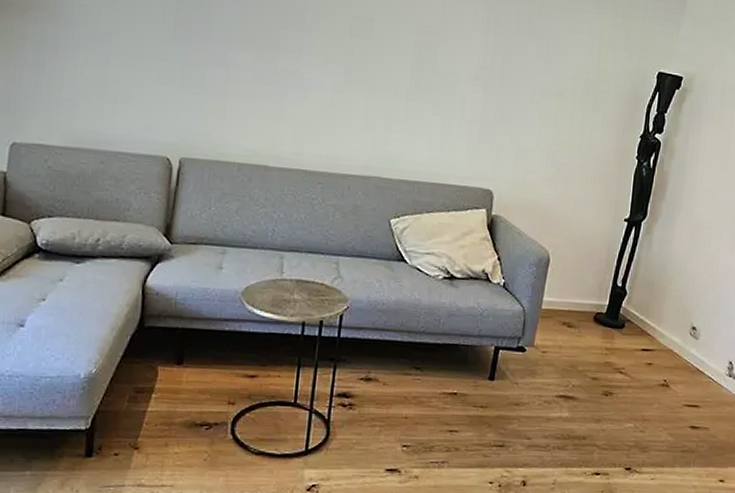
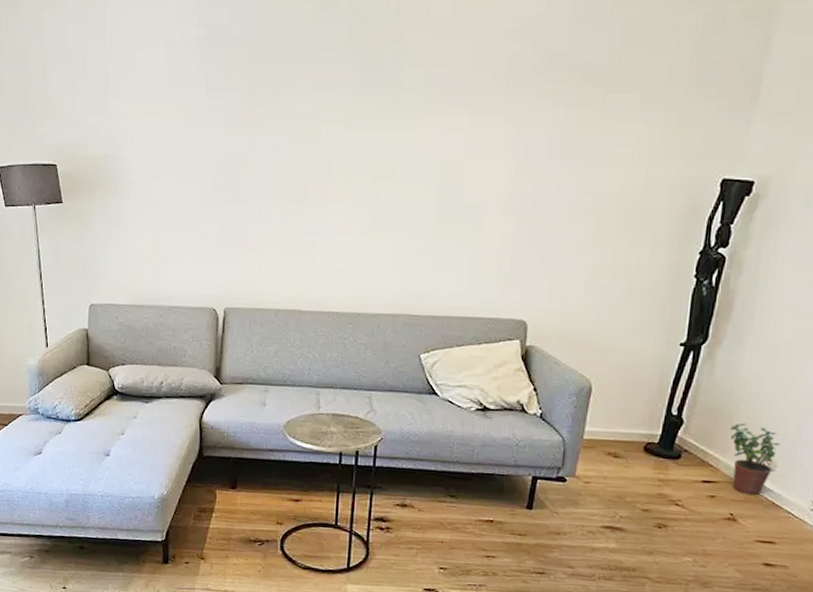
potted plant: none [664,294,703,363] -> present [730,422,780,496]

